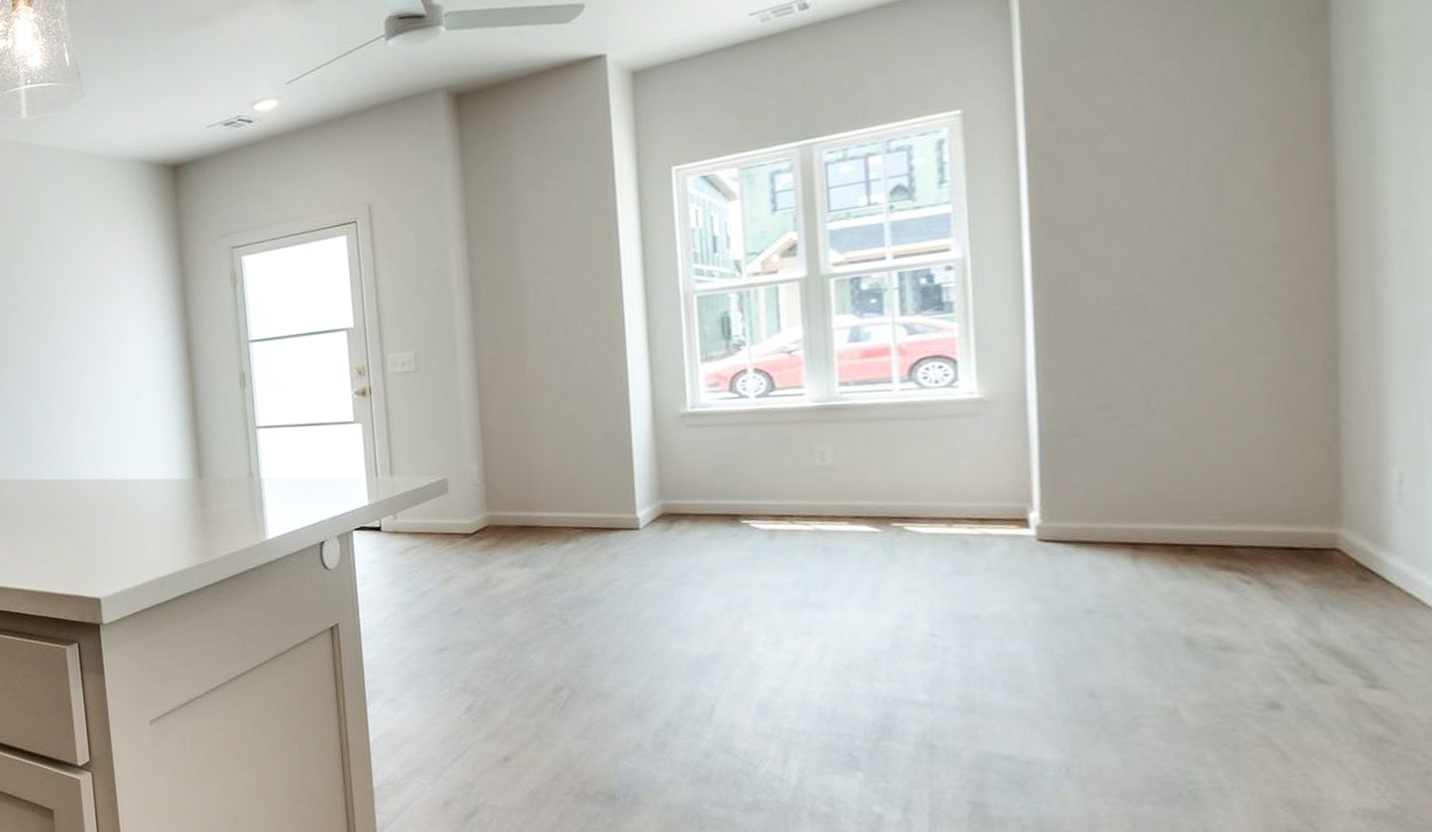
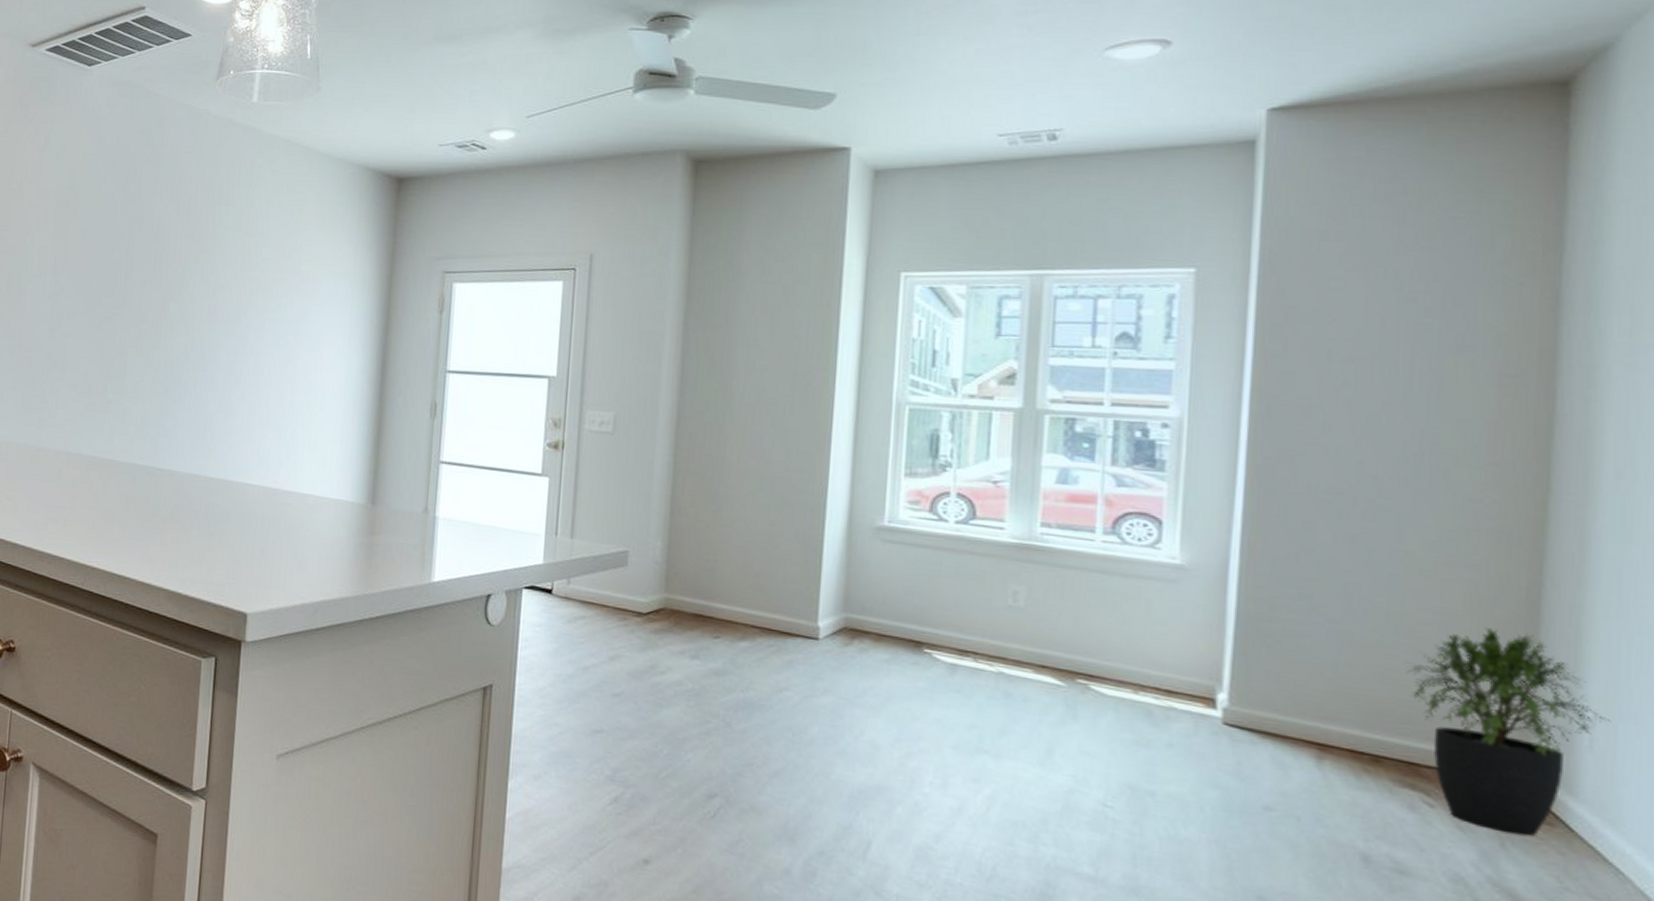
potted plant: none [1211,404,1418,595] -> present [1406,628,1611,836]

